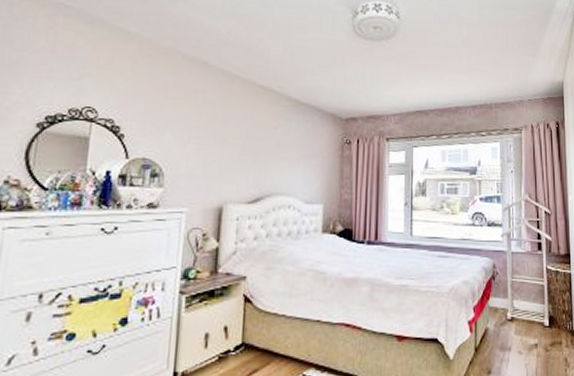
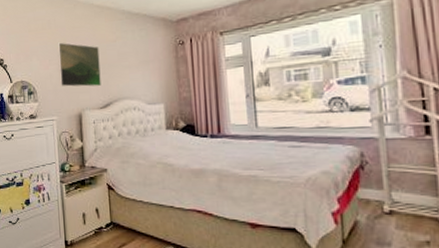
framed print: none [198,118,256,178] -> present [57,42,101,87]

